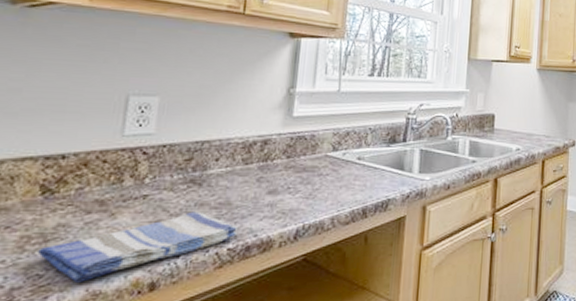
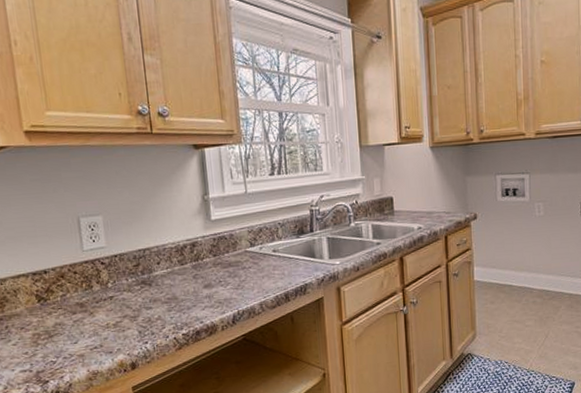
dish towel: present [38,211,238,283] -> none [47,306,188,366]

